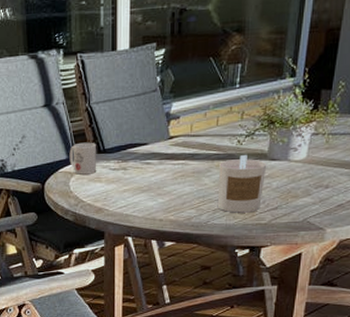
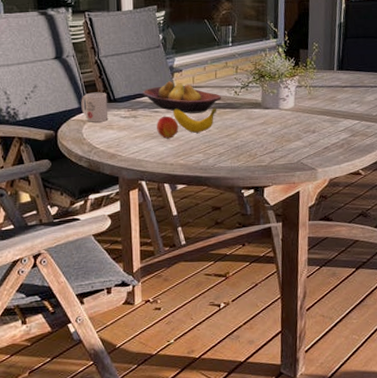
fruit bowl: none [134,129,221,166] -> present [142,81,221,114]
peach: none [147,168,172,193] -> present [157,116,179,139]
banana: none [167,159,216,187] -> present [173,108,217,133]
candle: present [217,155,267,213] -> none [221,104,262,156]

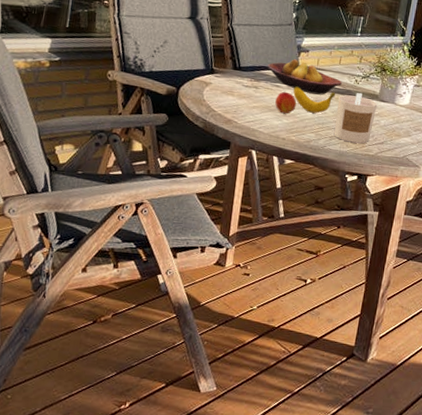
mug: present [81,92,109,122] -> none [206,56,233,87]
candle: none [221,104,262,156] -> present [333,93,378,144]

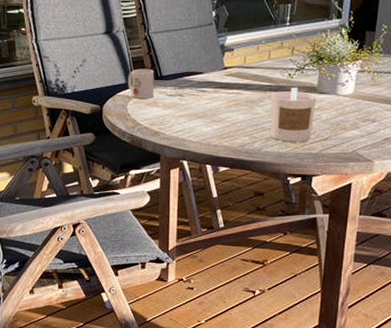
mug: none [206,56,233,87] -> present [128,68,155,99]
fruit bowl: present [267,59,342,95] -> none [190,60,273,95]
peach: present [275,91,297,114] -> none [203,96,226,119]
banana: present [293,86,336,114] -> none [221,89,268,115]

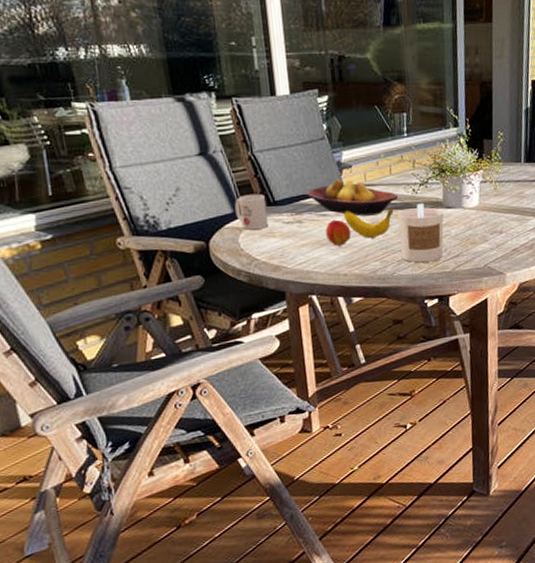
fruit bowl: none [190,60,273,95] -> present [307,179,398,216]
peach: none [203,96,226,119] -> present [325,219,352,246]
banana: none [221,89,268,115] -> present [344,209,394,238]

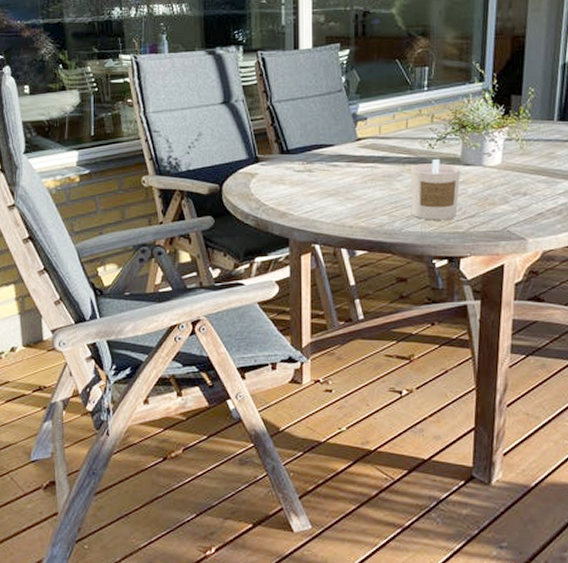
mug: present [234,194,269,230] -> none [250,142,280,176]
fruit bowl: present [307,179,398,216] -> none [320,131,412,169]
peach: present [325,219,352,246] -> none [335,170,361,197]
banana: present [344,209,394,238] -> none [355,162,407,191]

